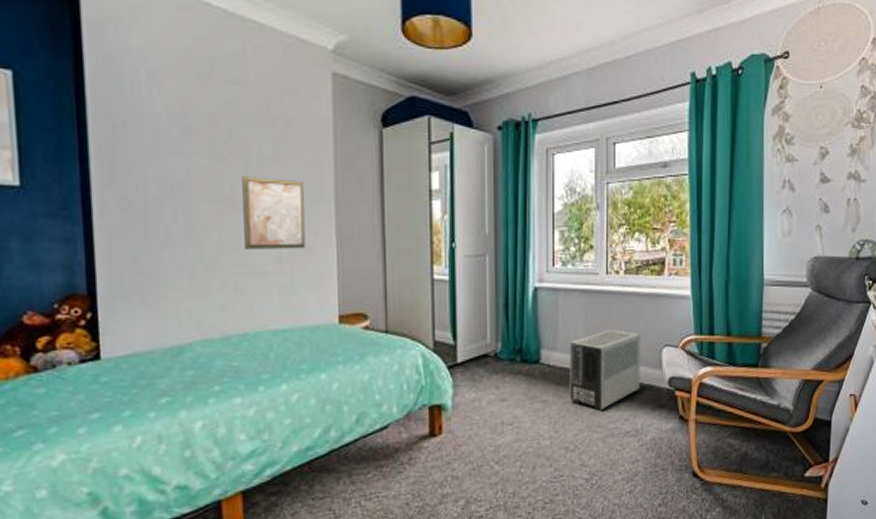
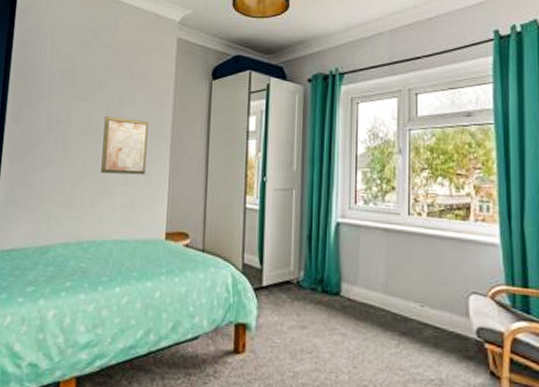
air purifier: present [569,329,641,412] -> none [369,270,445,354]

